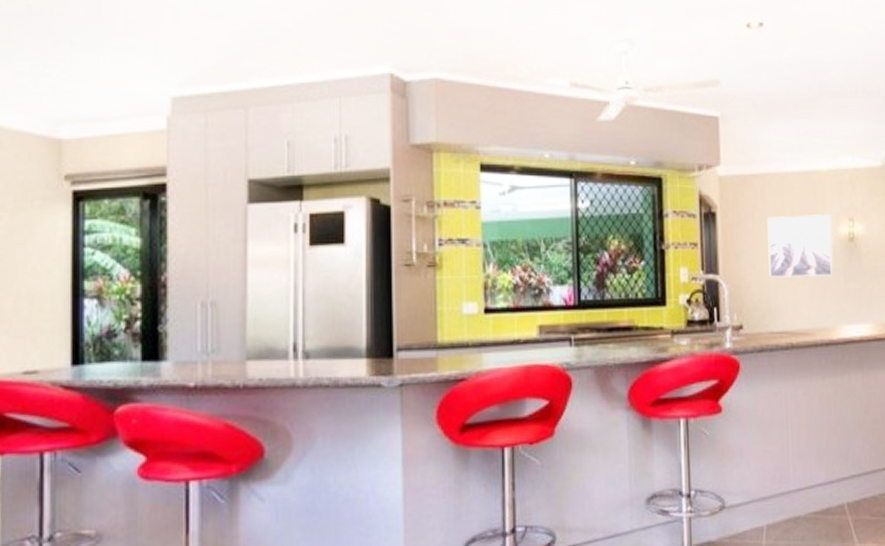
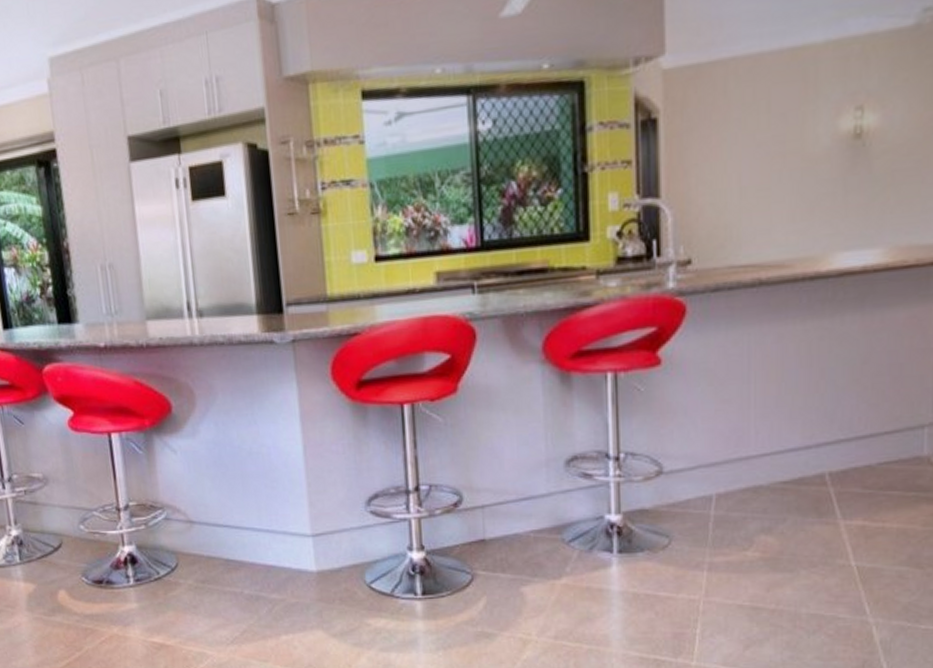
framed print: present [767,215,833,278] -> none [730,104,827,198]

